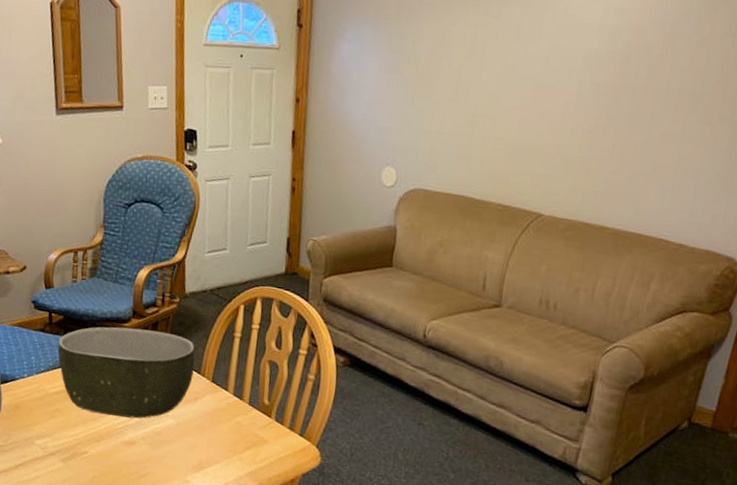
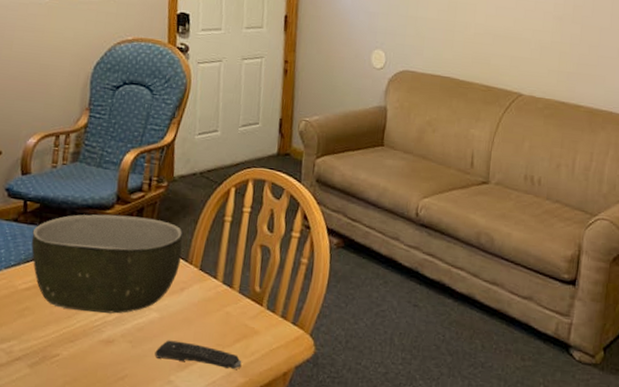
remote control: none [172,444,252,474] -> present [154,340,242,369]

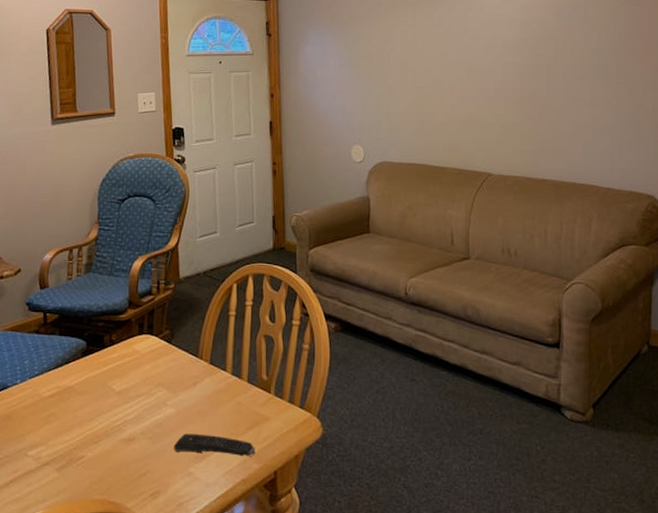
bowl: present [31,214,184,314] -> none [52,318,192,413]

